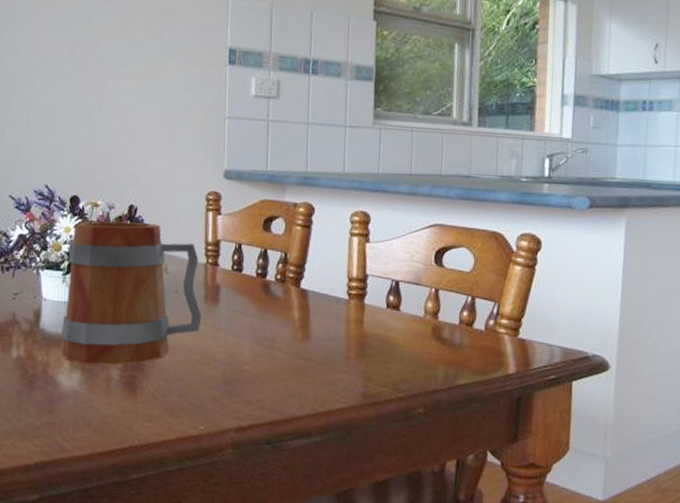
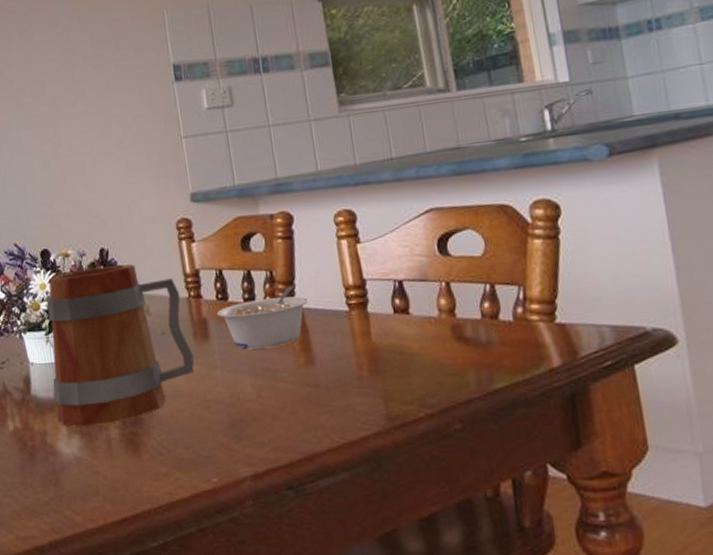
legume: none [229,268,315,320] -> present [216,285,309,350]

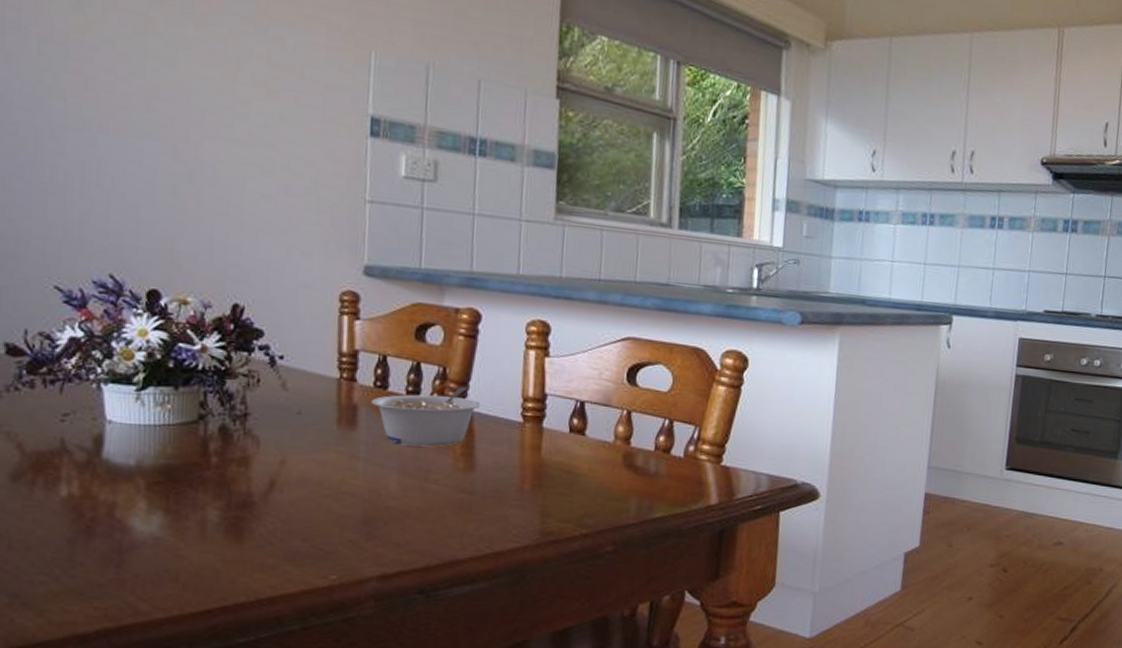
mug: present [47,264,195,427] -> none [135,323,334,504]

